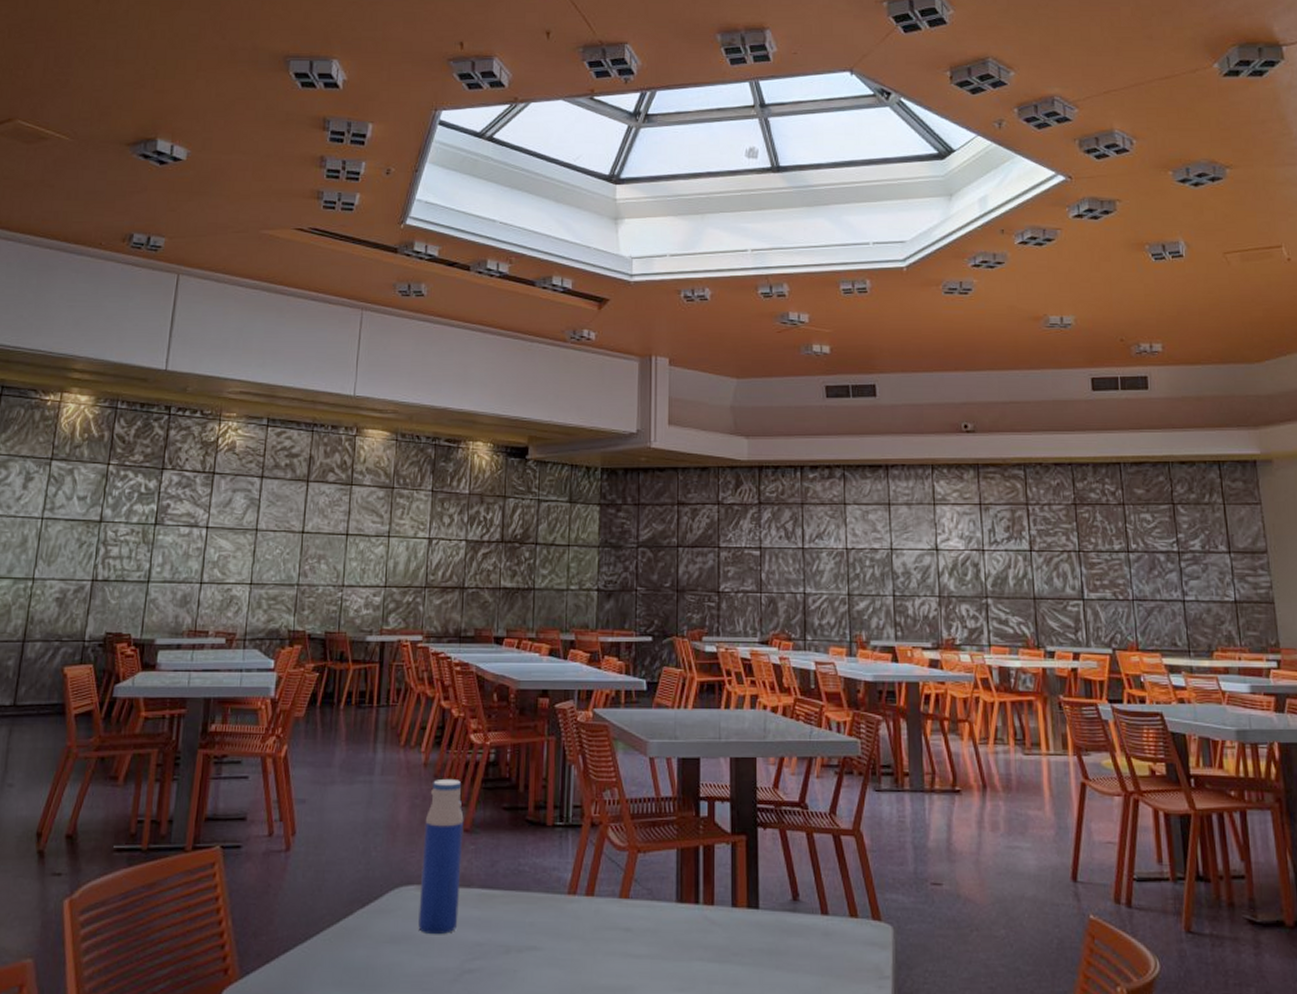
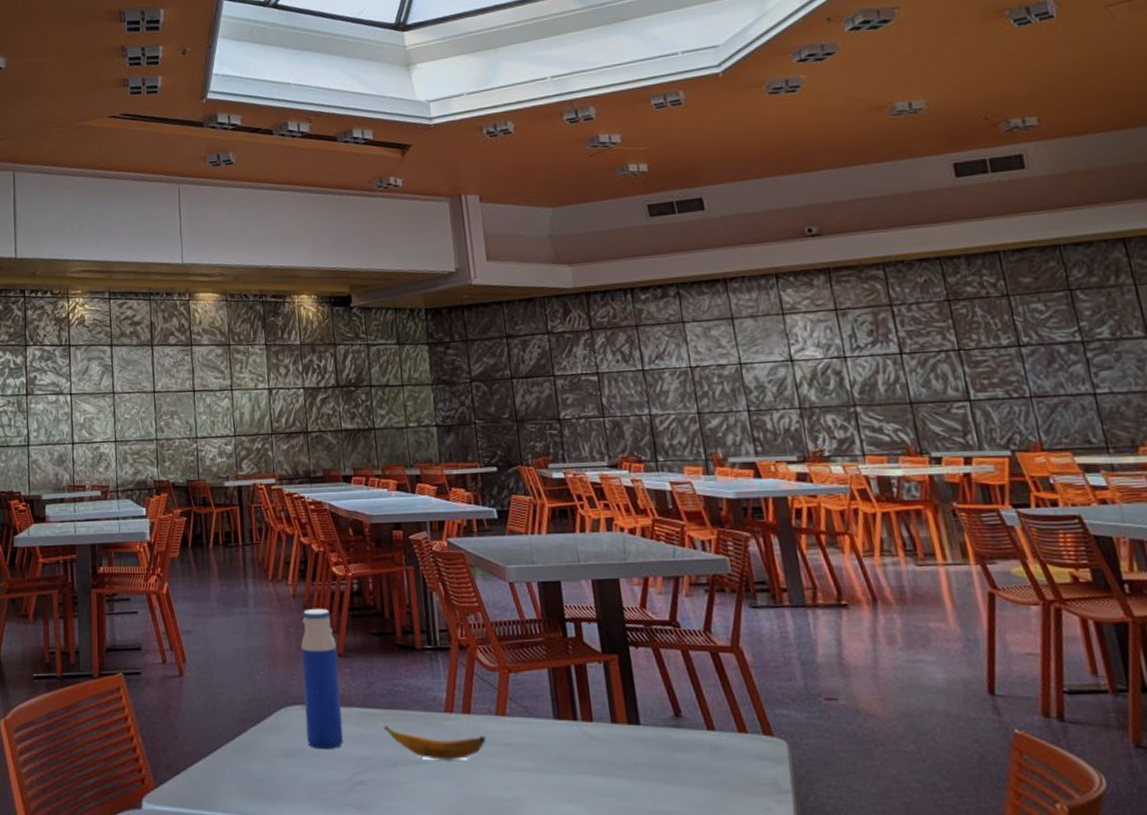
banana: none [502,909,607,946] -> present [384,726,487,760]

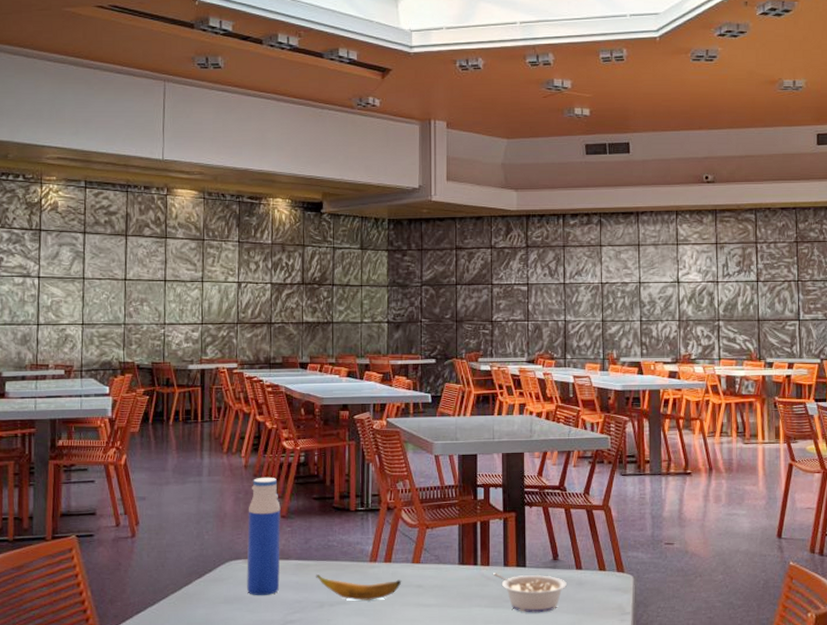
legume: none [597,731,697,786] -> present [492,573,567,613]

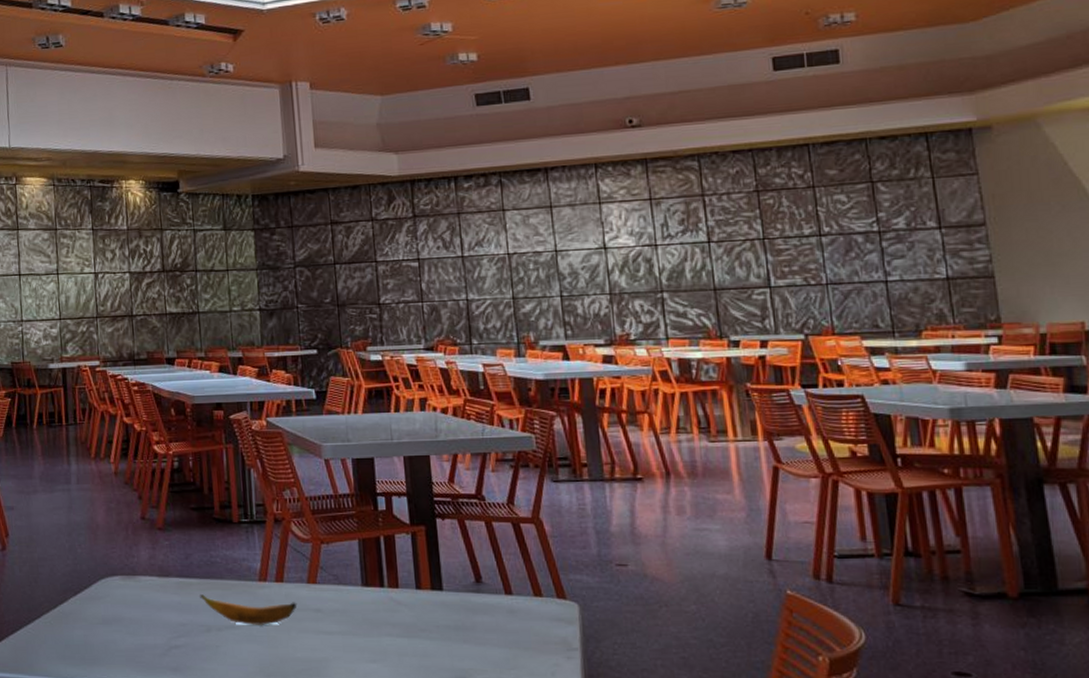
water bottle: present [247,477,281,596] -> none [121,484,161,617]
legume: present [492,573,567,613] -> none [402,596,495,646]

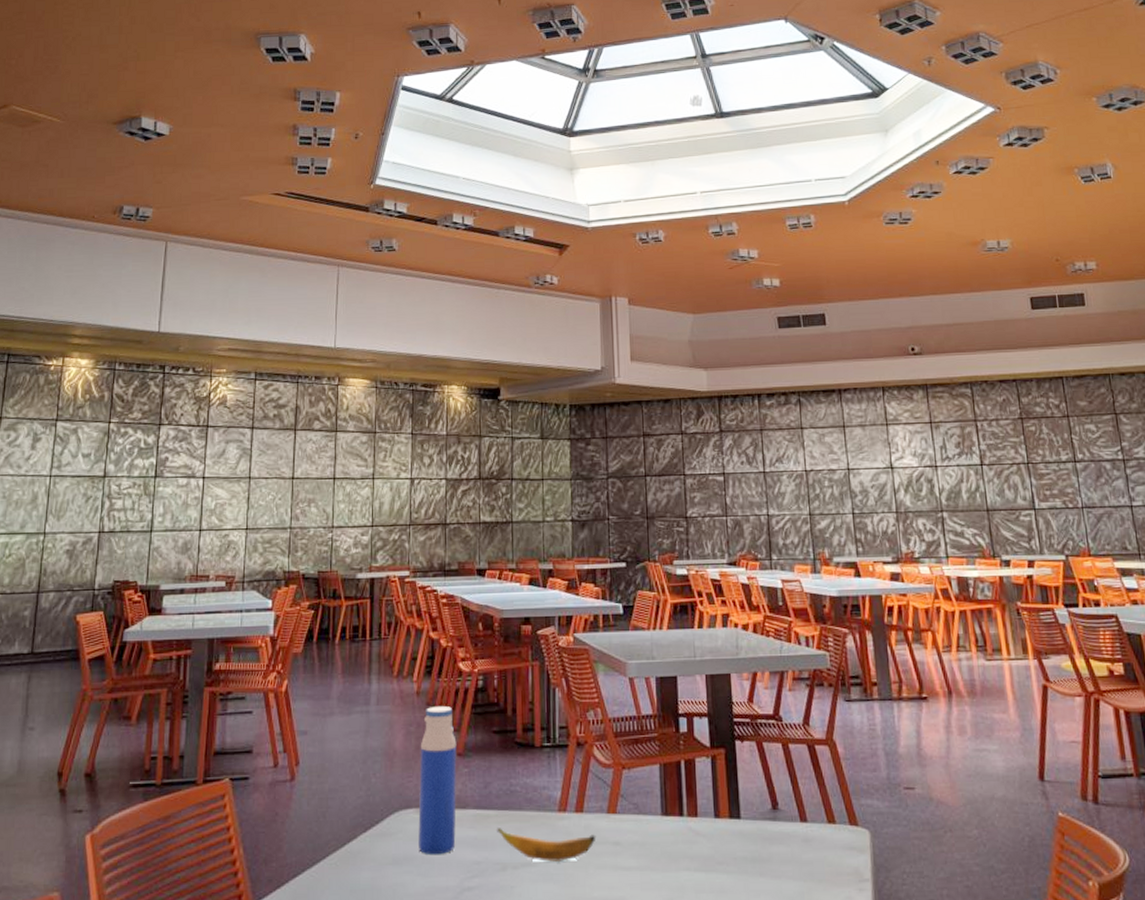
water bottle: none [121,484,161,617] -> present [418,705,457,855]

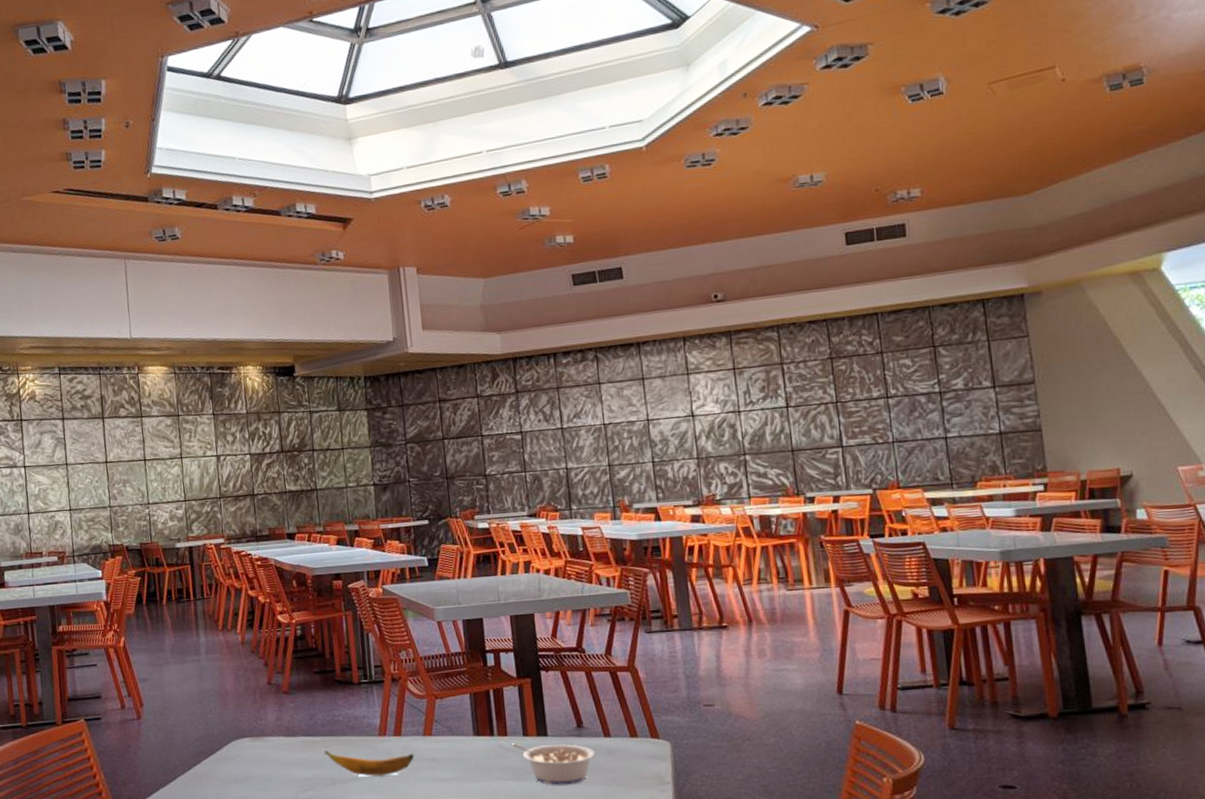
water bottle: present [418,705,457,855] -> none [249,652,289,774]
legume: none [701,826,790,879] -> present [511,743,595,785]

